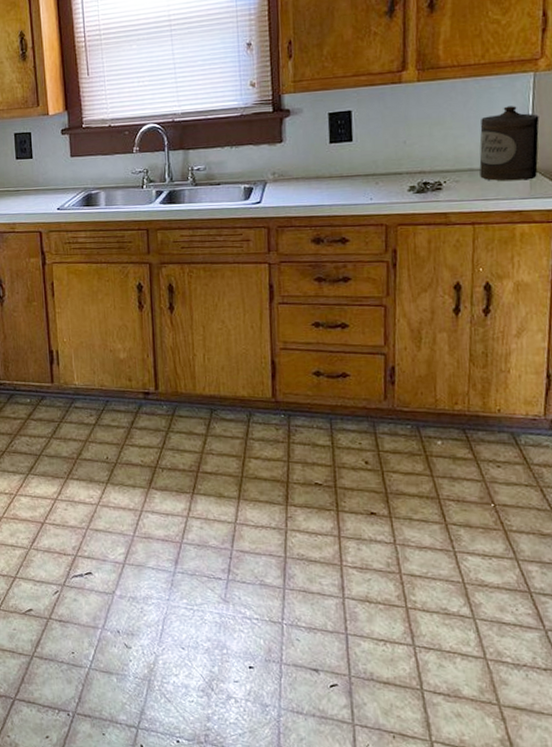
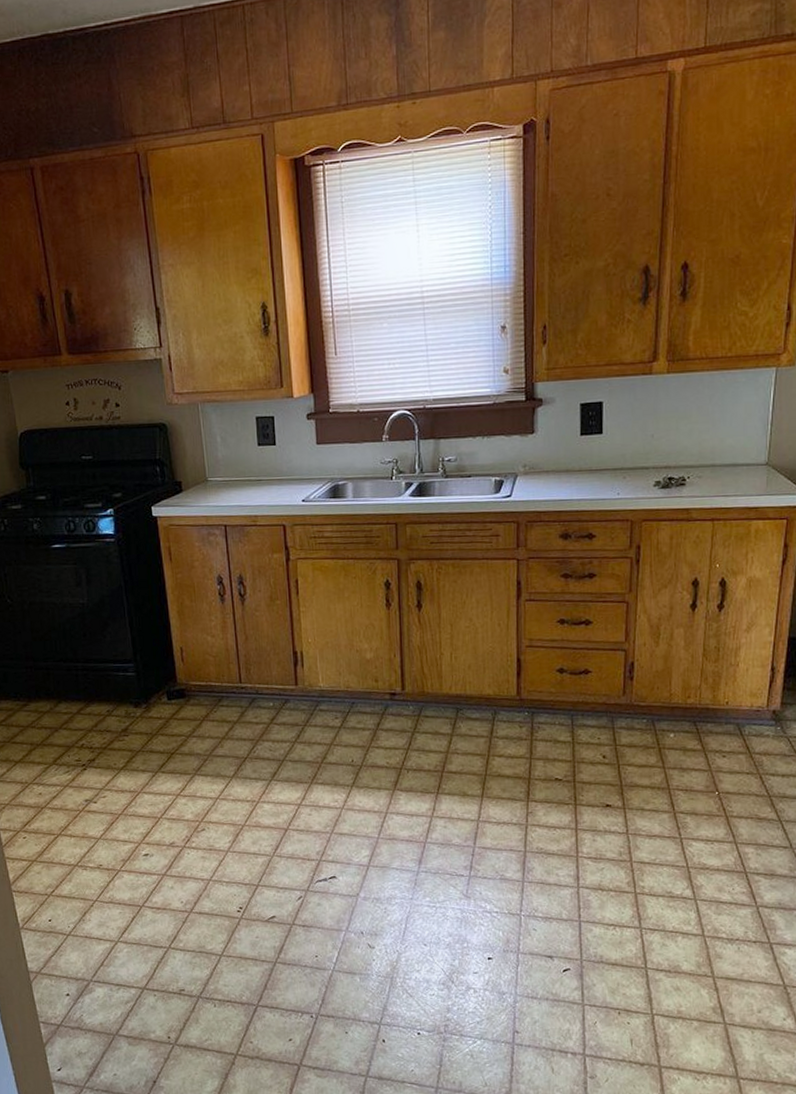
canister: present [479,106,540,182] -> none [721,401,779,478]

